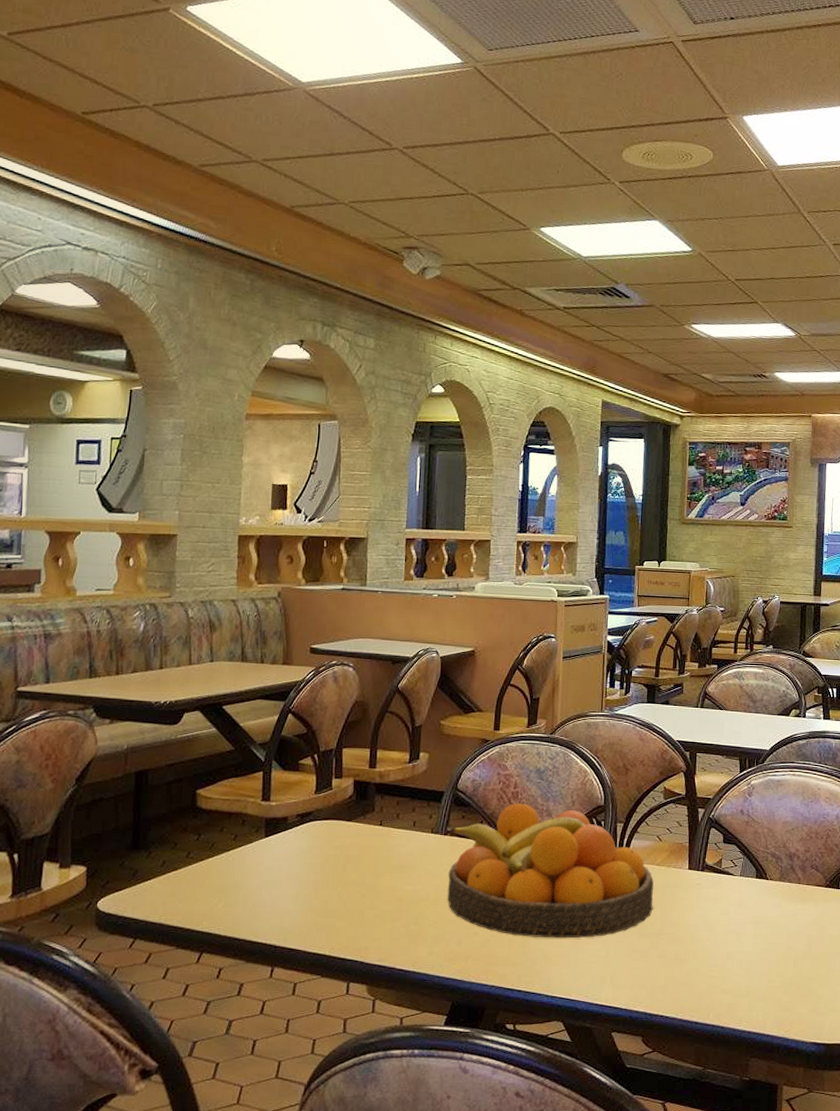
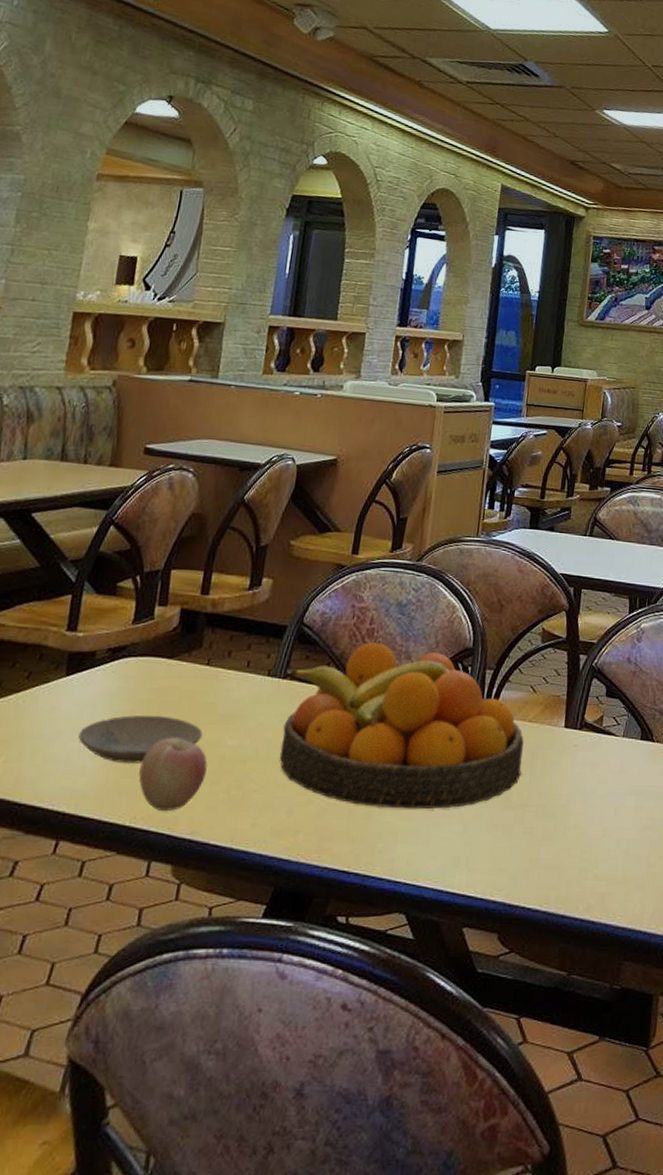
plate: none [280,867,381,906] -> present [78,715,203,763]
apple: none [333,884,388,943] -> present [139,737,208,811]

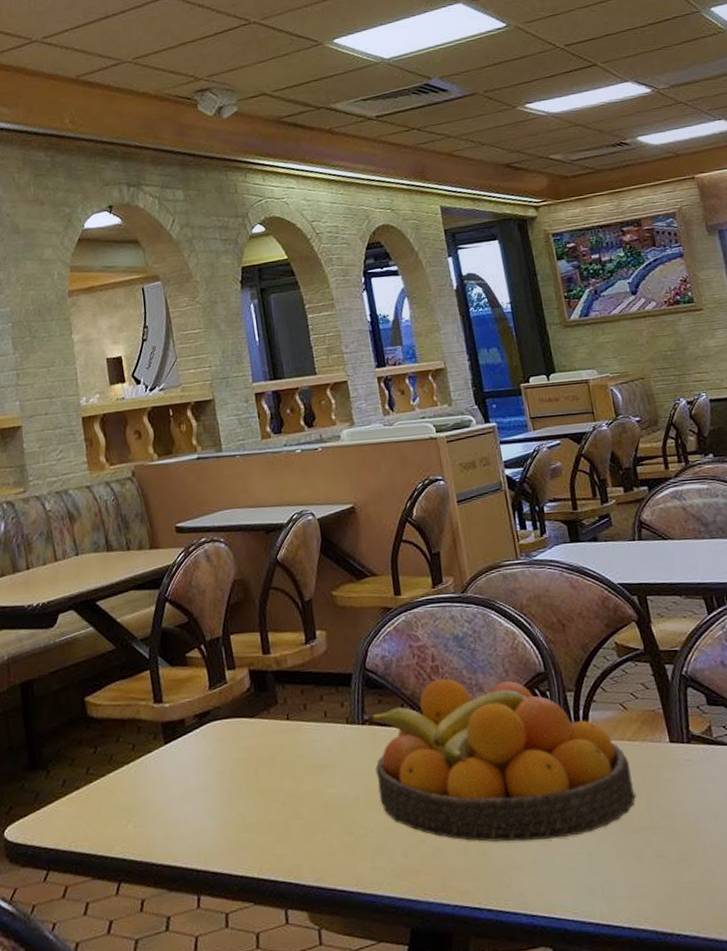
plate: present [78,715,203,763] -> none [190,772,302,820]
apple: present [139,737,208,811] -> none [252,791,316,861]

